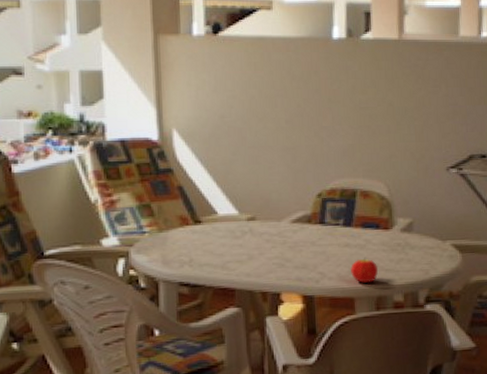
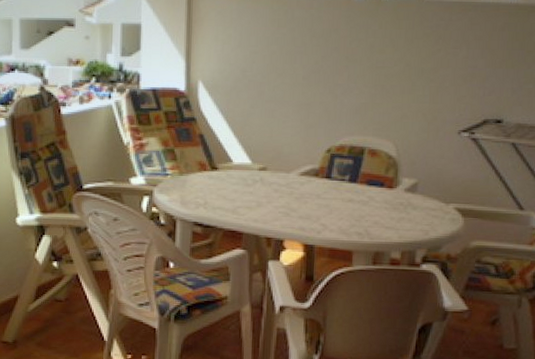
fruit: present [350,257,378,283] -> none [351,213,378,238]

